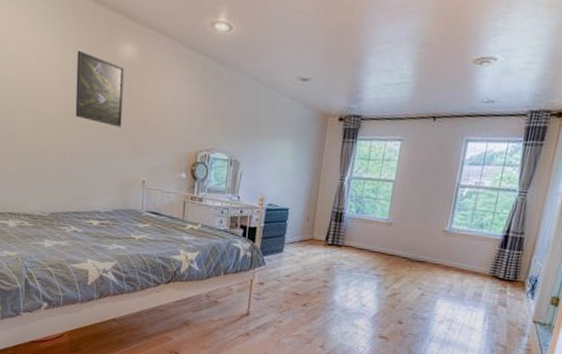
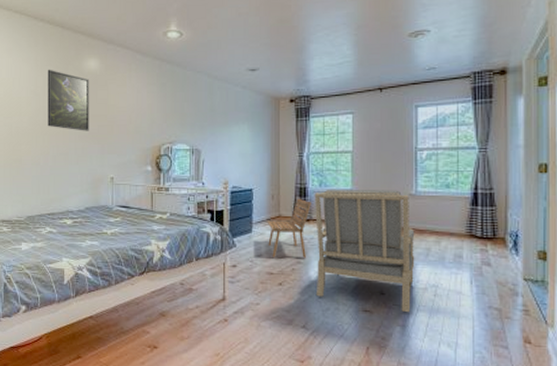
bench: none [297,222,346,282] -> present [267,198,311,258]
armchair: none [337,216,443,343] -> present [314,189,415,313]

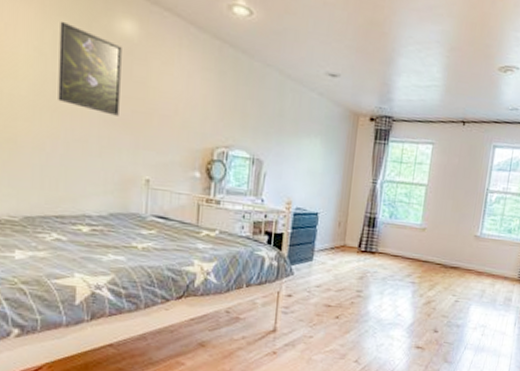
bench: present [267,198,311,258] -> none [329,228,379,292]
armchair: present [314,189,415,313] -> none [372,222,474,351]

